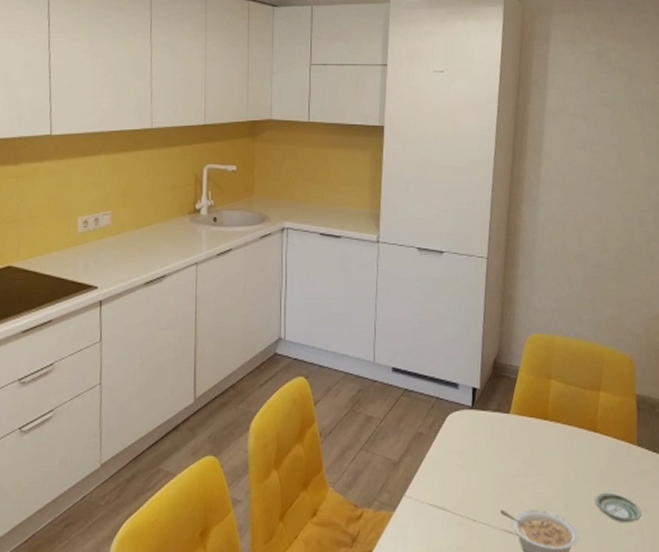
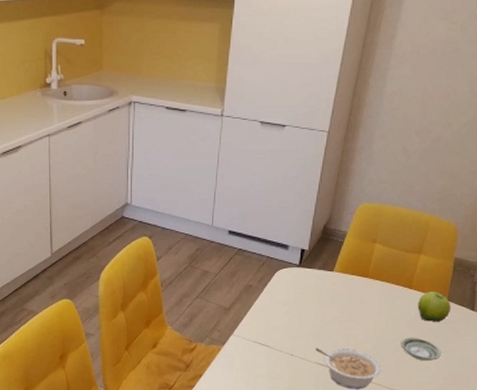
fruit: none [606,435,643,472] -> present [417,292,451,322]

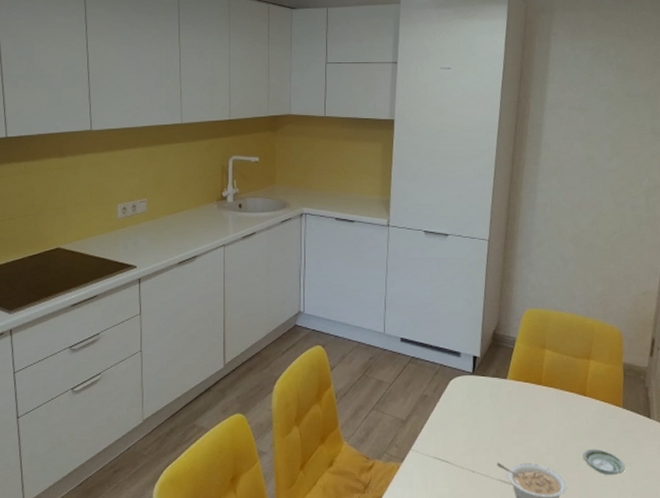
fruit: present [417,292,451,322] -> none [594,399,627,431]

